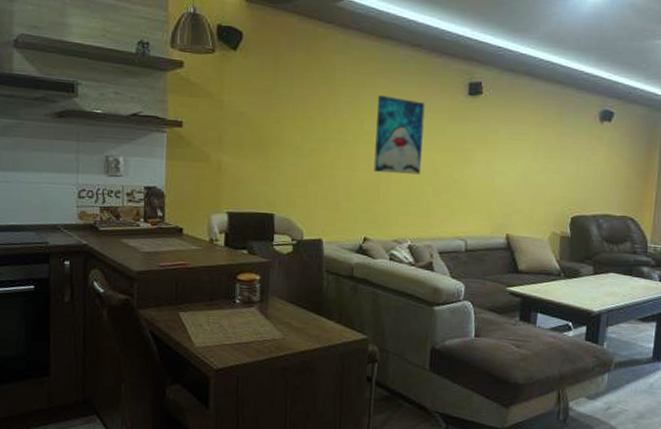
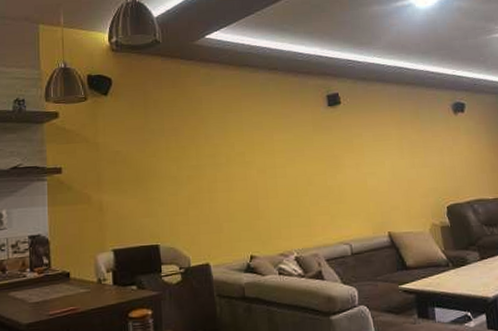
wall art: present [373,94,425,174] -> none [244,117,295,191]

